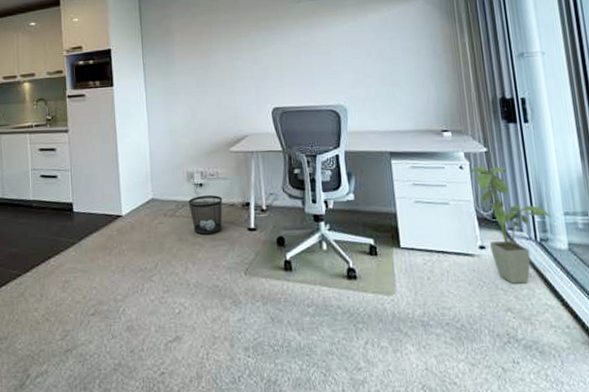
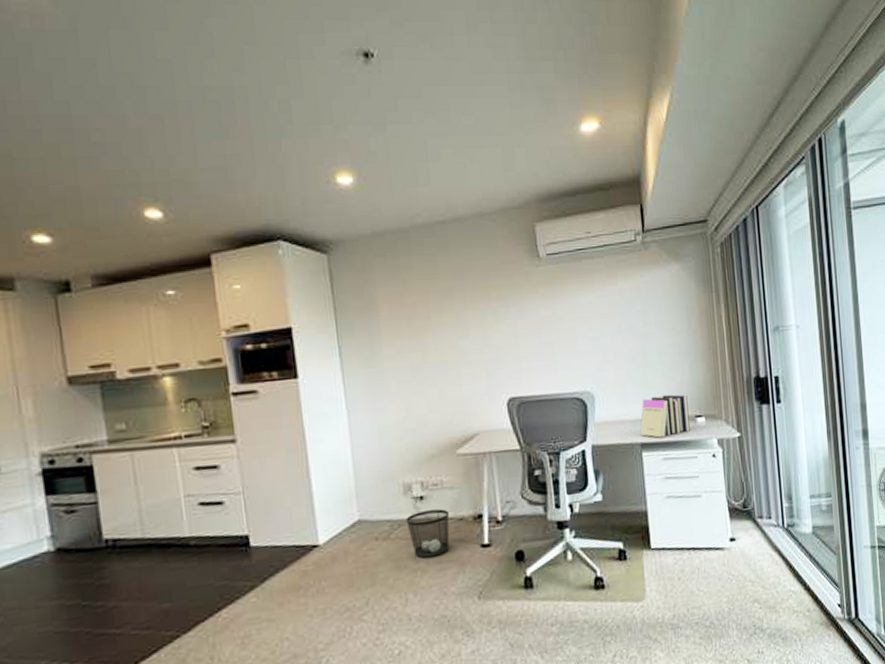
books: none [389,110,437,148] -> present [640,394,690,438]
house plant: present [470,166,551,284] -> none [723,452,798,574]

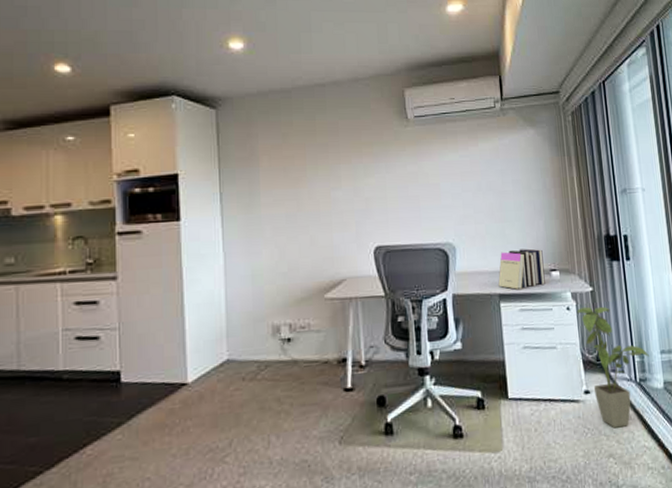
waste bin: present [406,509,450,558] -> none [273,351,315,400]
house plant: none [723,452,798,574] -> present [576,306,649,429]

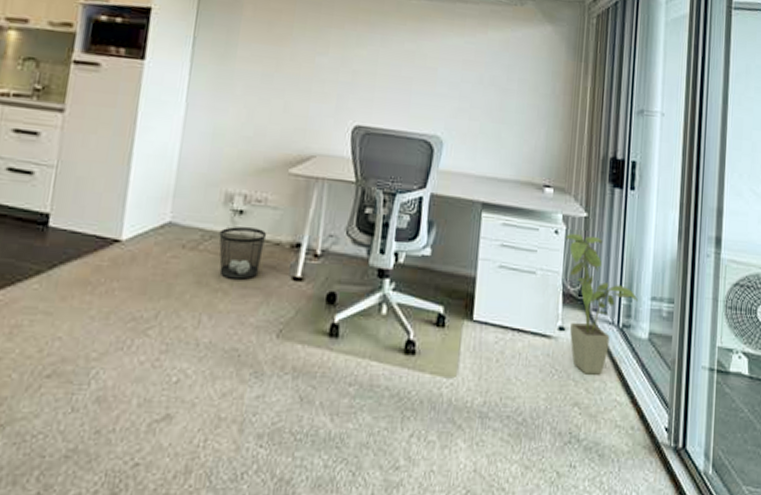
waste bin: none [273,351,315,400] -> present [219,226,267,280]
books: present [498,248,545,289] -> none [483,155,539,201]

